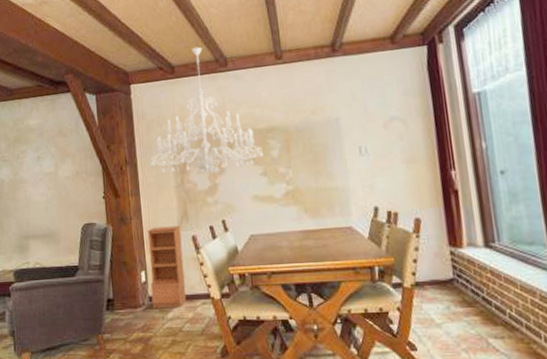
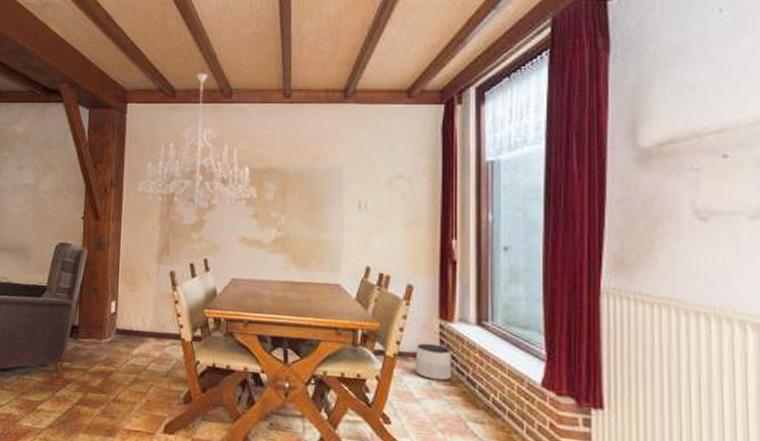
bookcase: present [147,225,187,309] -> none [118,256,159,344]
planter: none [431,270,468,304] -> present [416,342,451,381]

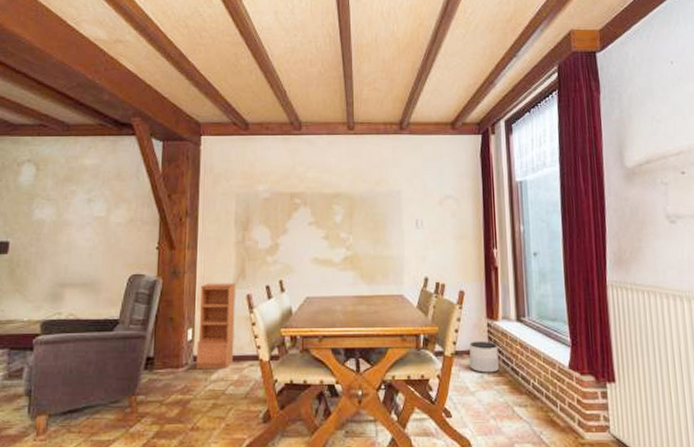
bookcase: none [118,256,159,344] -> present [196,283,236,370]
chandelier: present [136,73,258,210] -> none [211,107,328,235]

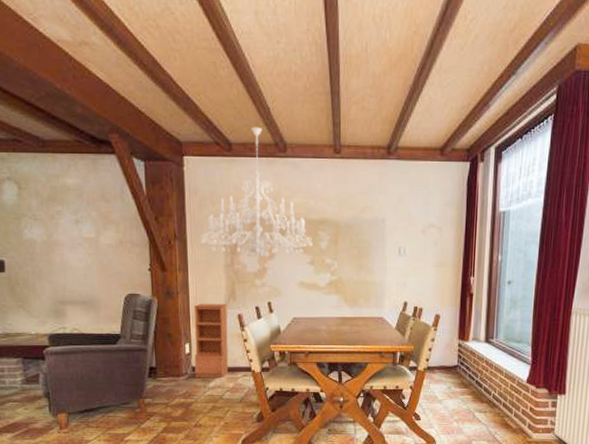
chandelier: none [211,107,328,235] -> present [200,126,313,259]
planter: present [469,341,499,373] -> none [440,358,466,385]

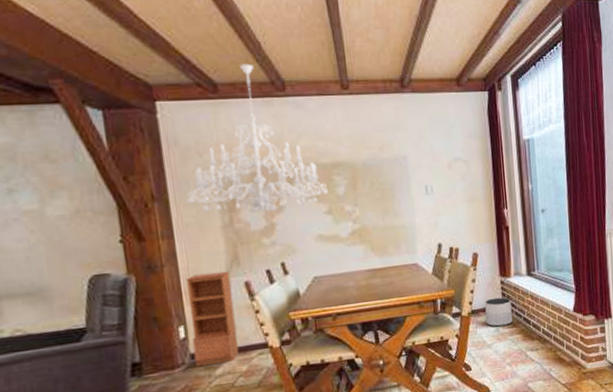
planter: none [440,358,466,385] -> present [485,297,513,327]

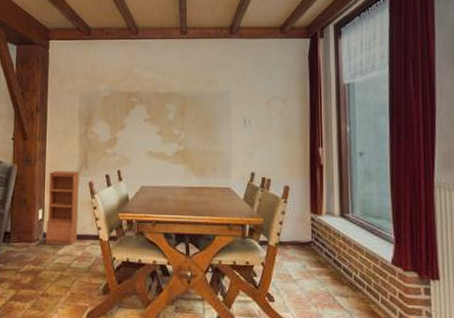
chandelier: present [187,63,329,214] -> none [58,14,161,129]
planter: present [485,297,513,327] -> none [293,233,321,264]

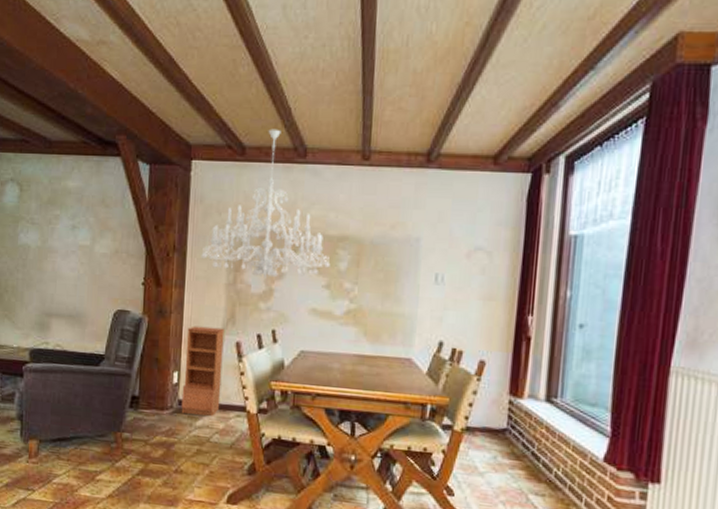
chandelier: none [58,14,161,129] -> present [201,128,331,279]

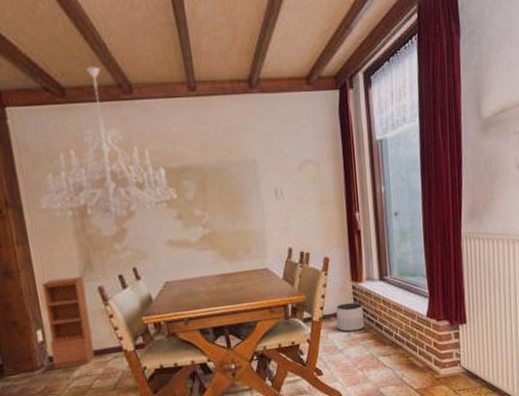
planter: none [482,418,519,456] -> present [336,302,364,332]

